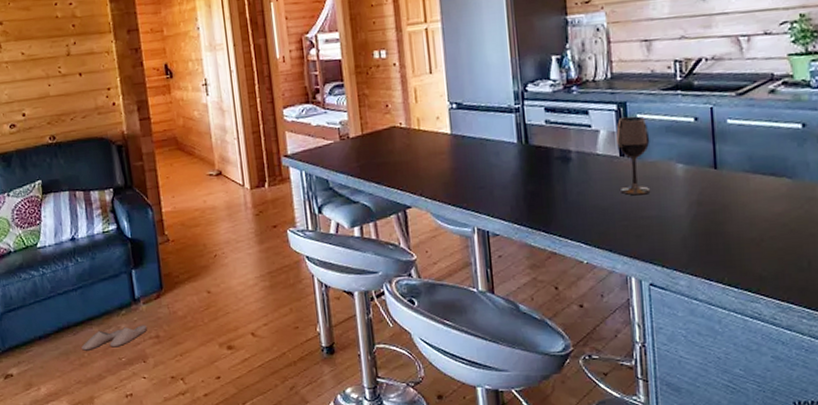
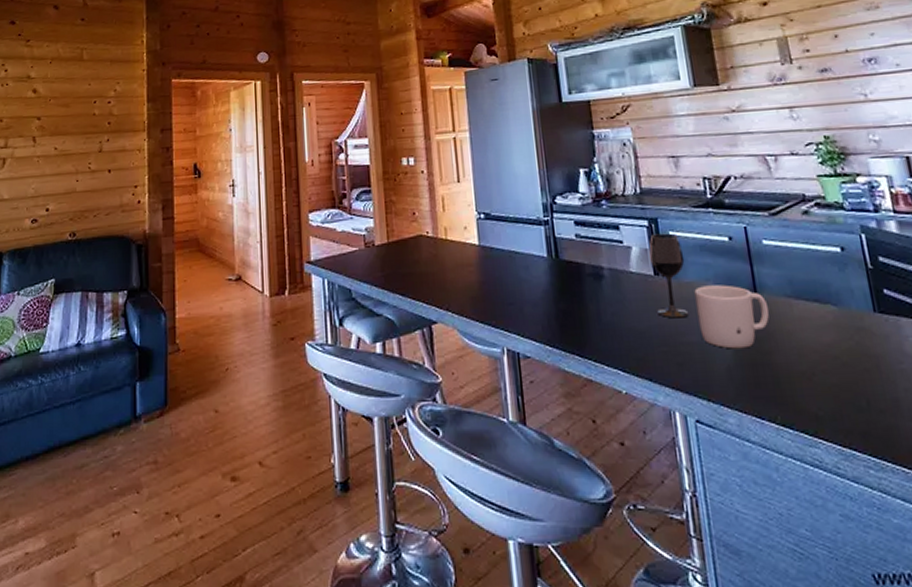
slippers: present [81,325,147,351] -> none [71,447,145,476]
mug: none [657,163,727,221] -> present [694,284,770,349]

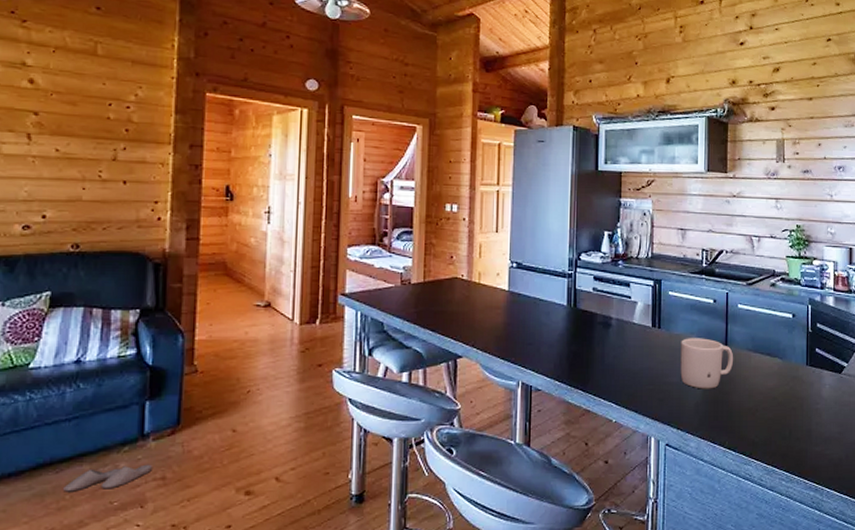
slippers: none [71,447,145,476] -> present [63,464,152,492]
wine glass: present [649,233,689,319] -> none [650,293,678,363]

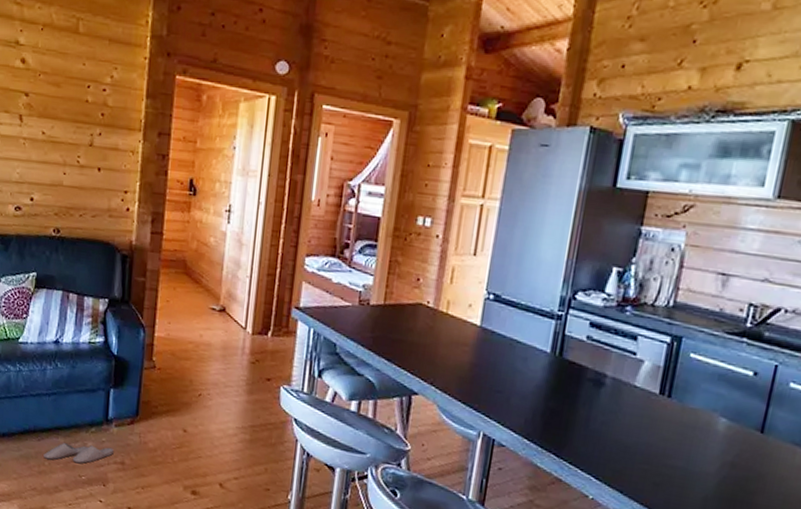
mug: present [680,338,734,389] -> none [688,415,771,484]

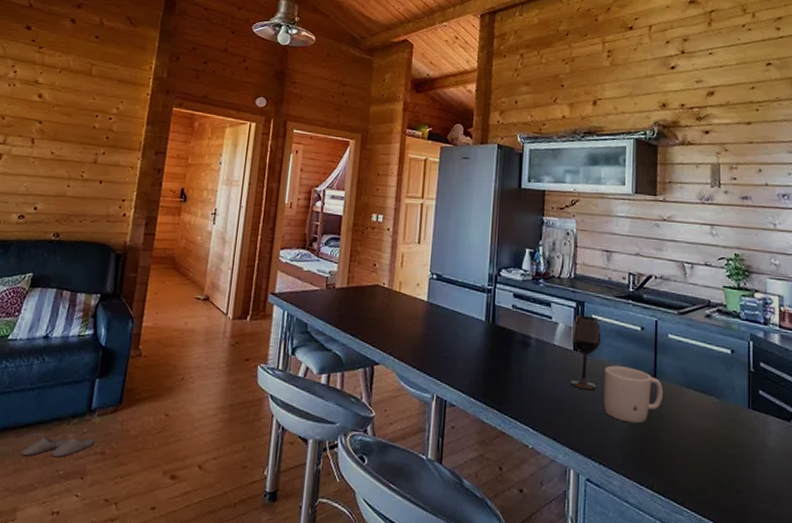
wine glass: none [650,352,700,442] -> present [570,315,601,391]
mug: none [688,415,771,484] -> present [603,365,664,424]

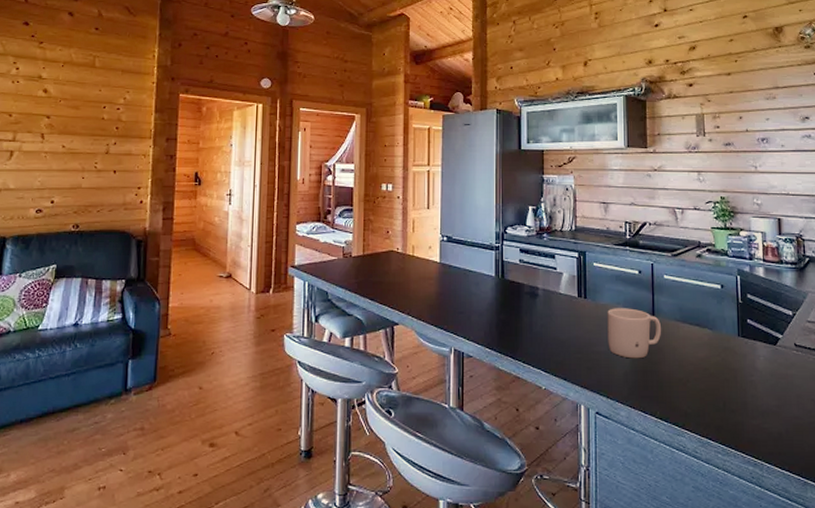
slippers: present [21,436,95,458] -> none [62,416,133,438]
wine glass: present [570,315,601,391] -> none [576,264,603,332]

